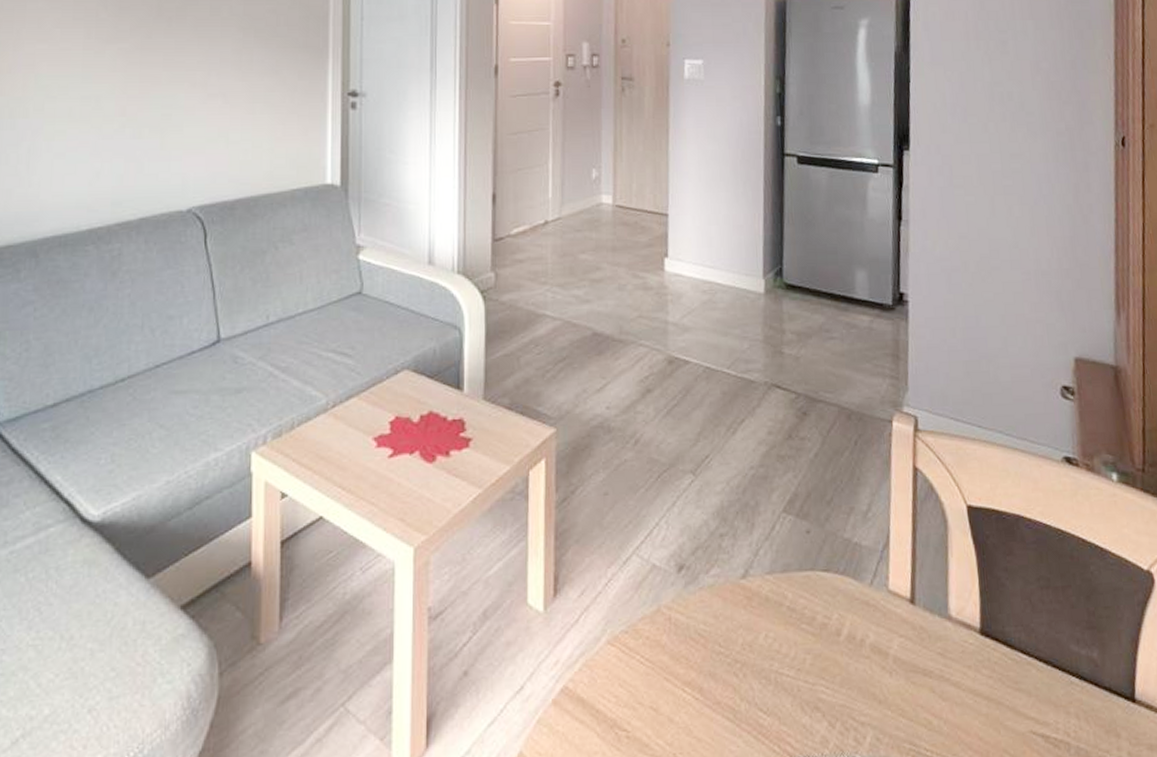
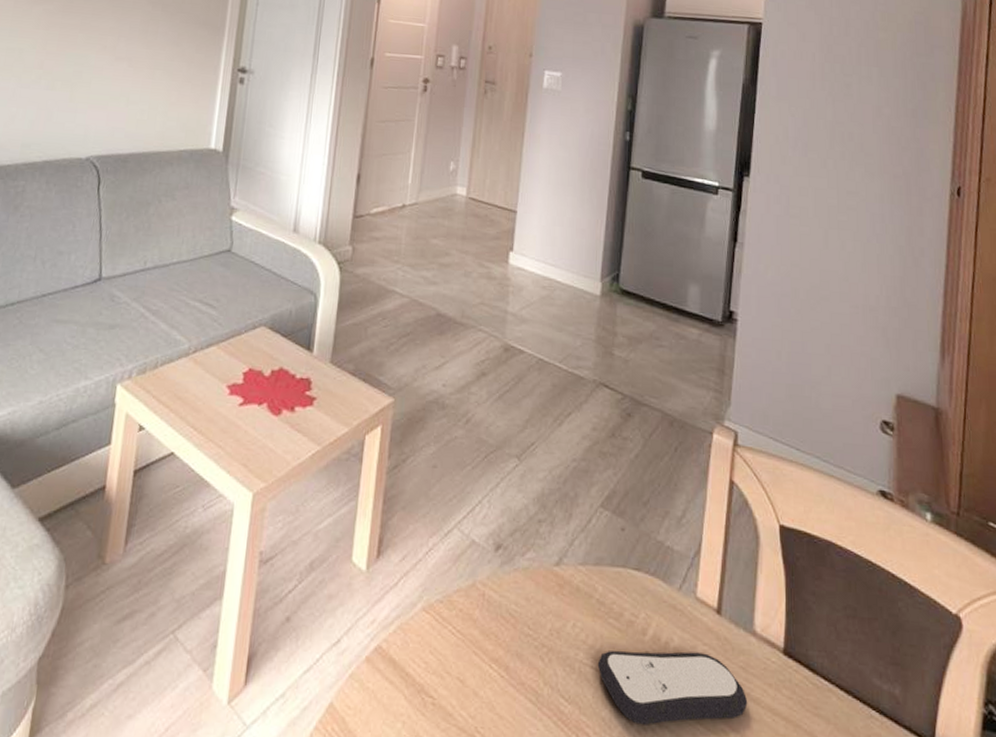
remote control: none [793,644,949,726] -> present [597,651,748,725]

